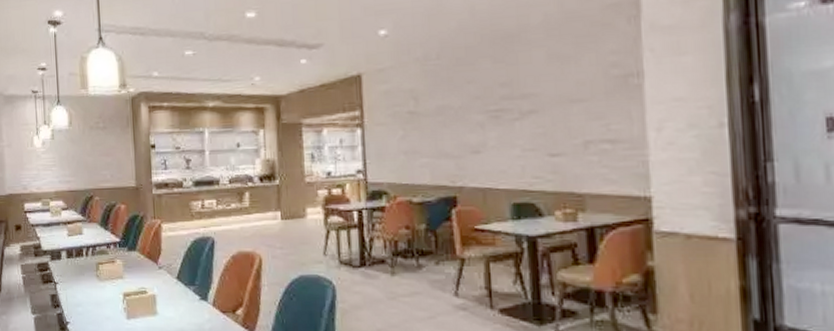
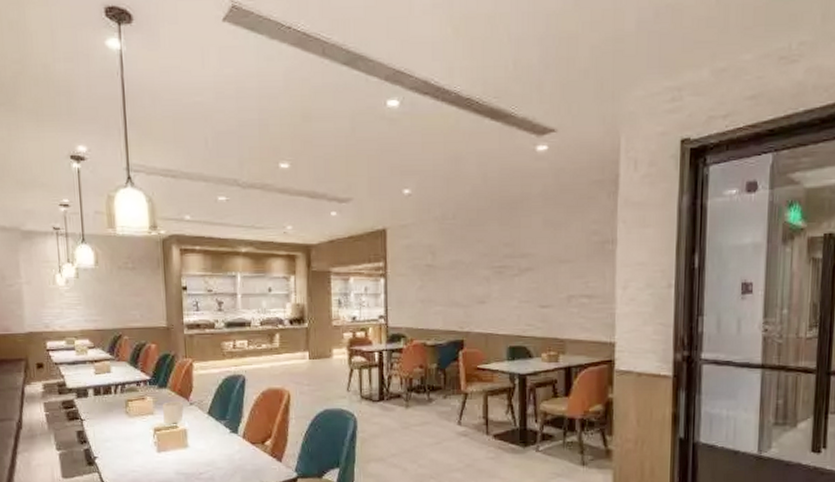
mug: none [132,265,153,289] -> present [163,401,184,424]

